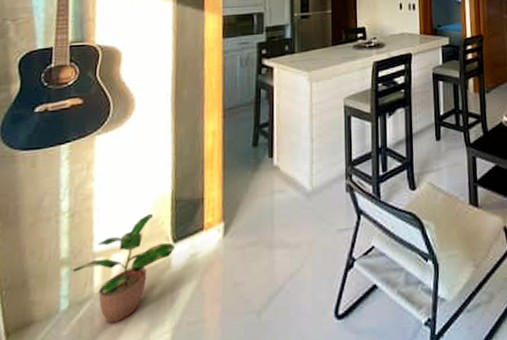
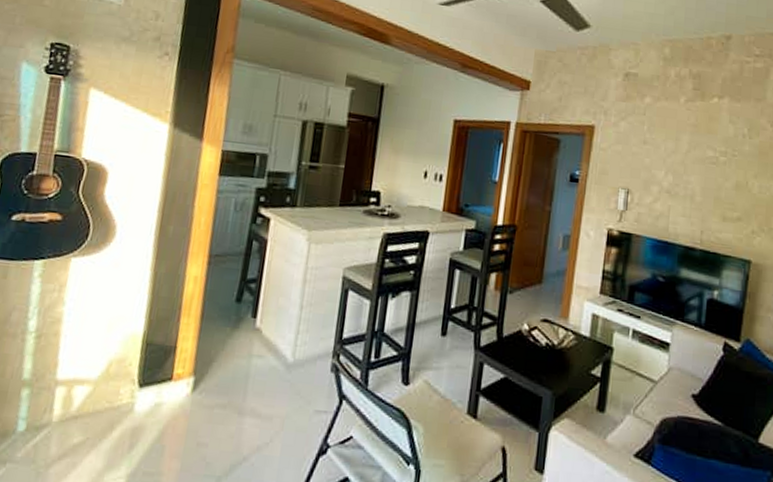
potted plant: present [72,213,175,324] -> none [33,351,140,457]

